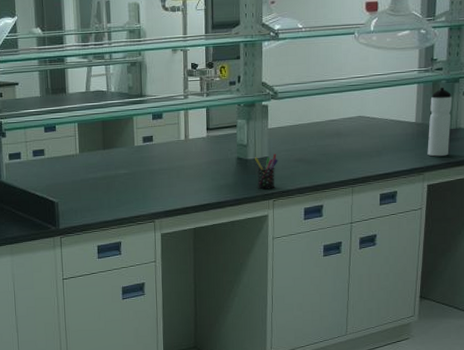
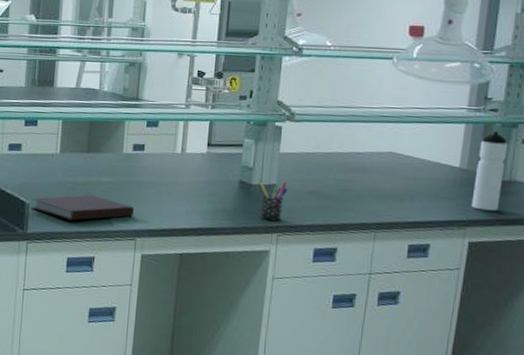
notebook: none [59,187,150,213] -> present [31,195,134,221]

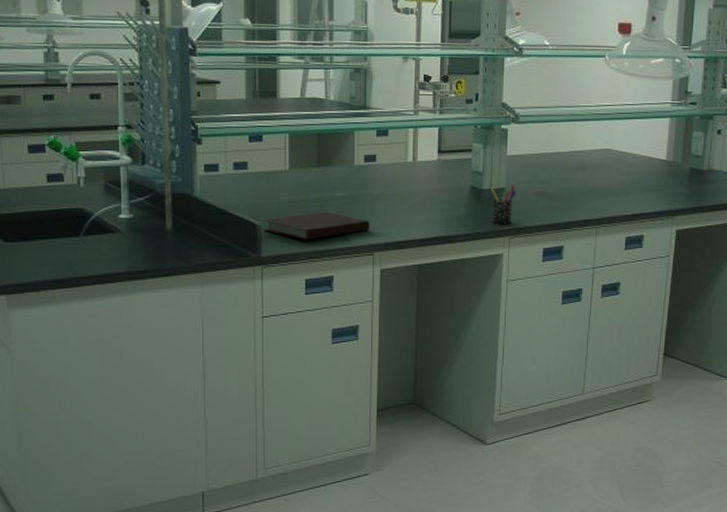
water bottle: present [471,130,508,211] -> none [677,123,706,199]

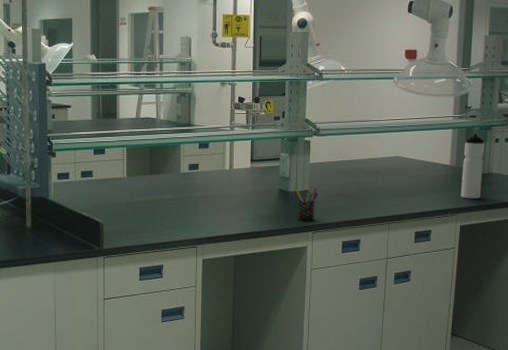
notebook: present [263,212,369,240] -> none [105,212,193,235]
water bottle: none [677,123,706,199] -> present [460,133,485,199]

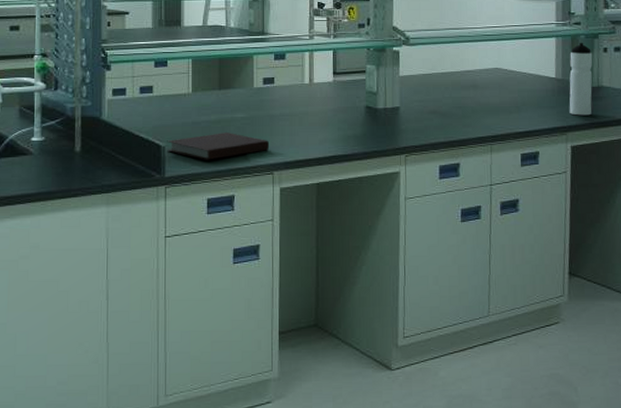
notebook: none [105,212,193,235] -> present [167,133,269,160]
pen holder: present [295,188,318,222] -> none [384,104,411,143]

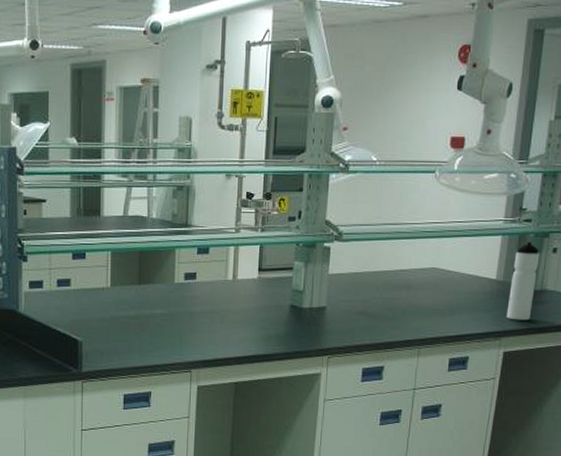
notebook: present [167,133,269,160] -> none [84,329,188,356]

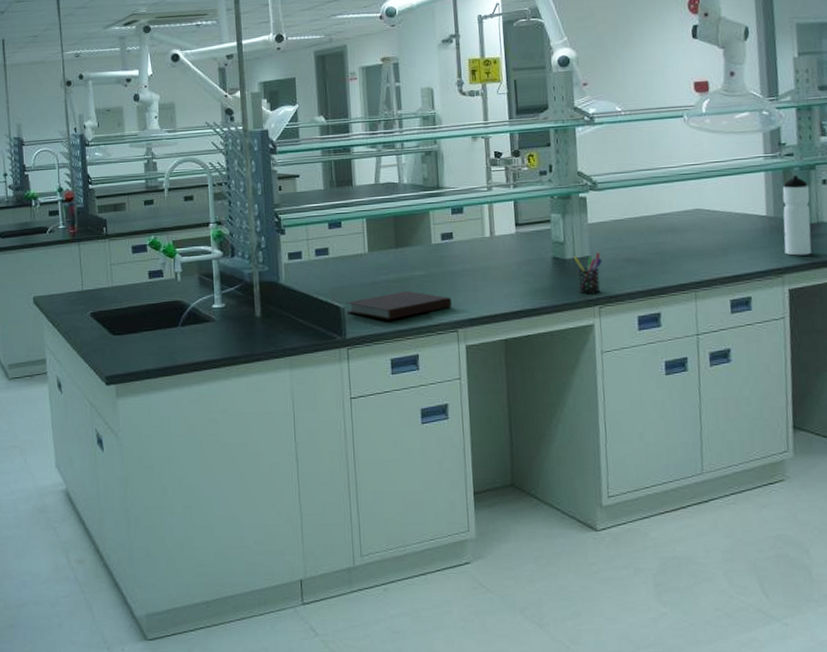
notebook: none [84,329,188,356] -> present [346,291,451,320]
pen holder: none [310,304,337,344] -> present [573,253,603,295]

